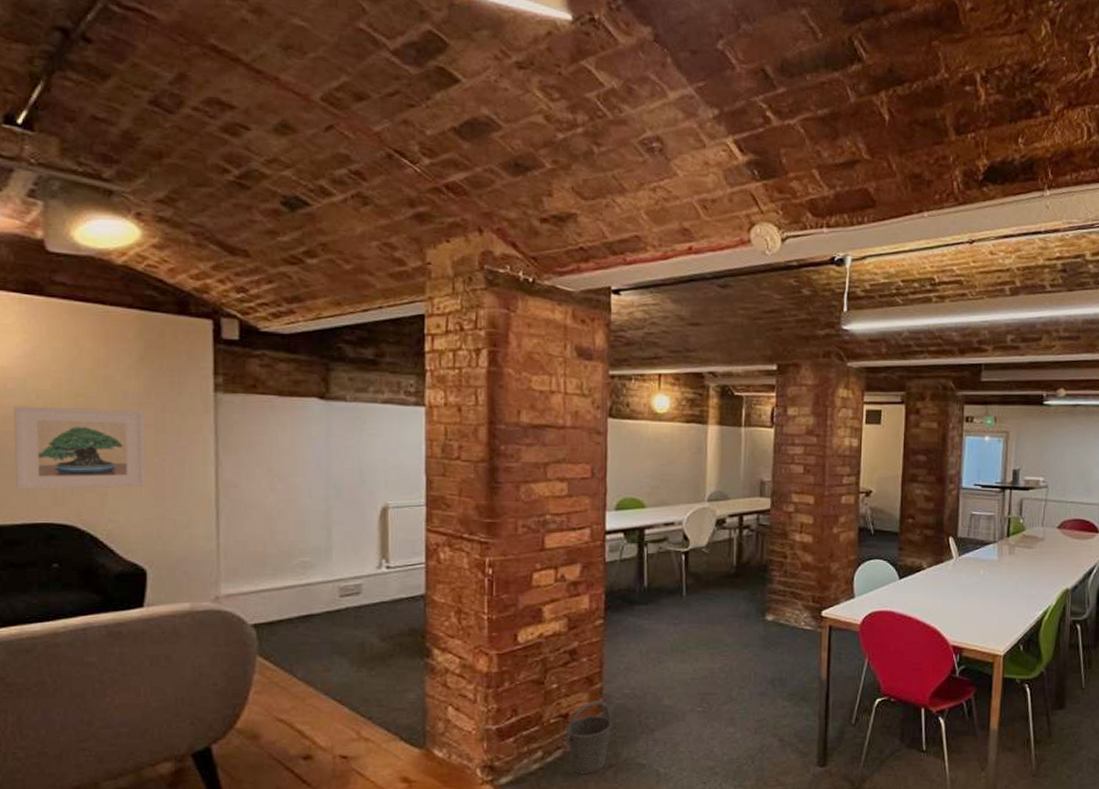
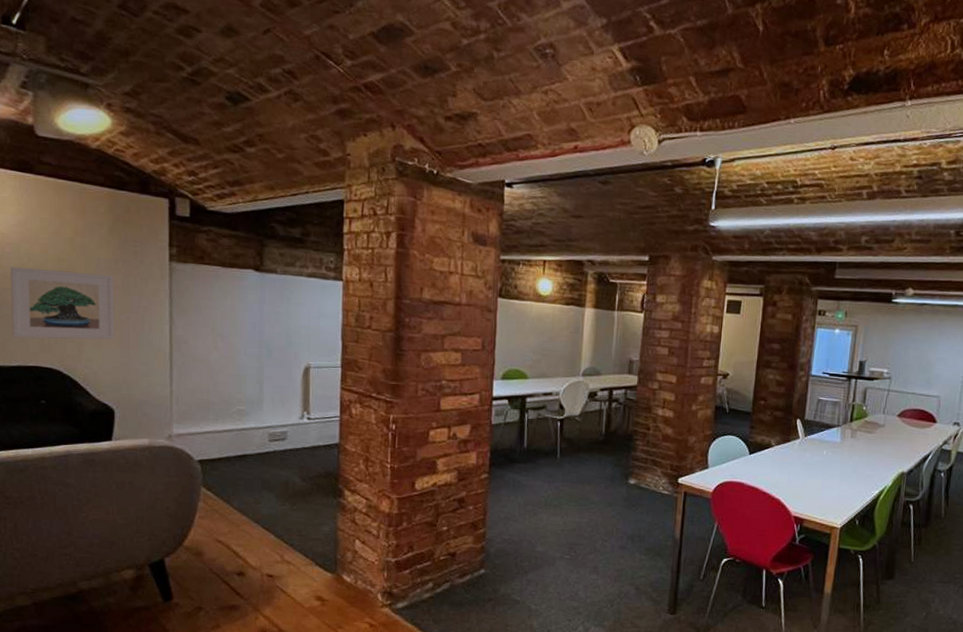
bucket: present [566,700,612,774] -> none [453,543,493,605]

